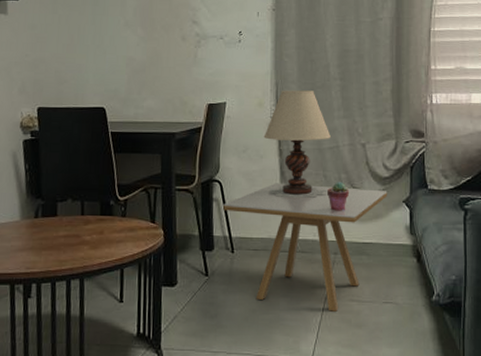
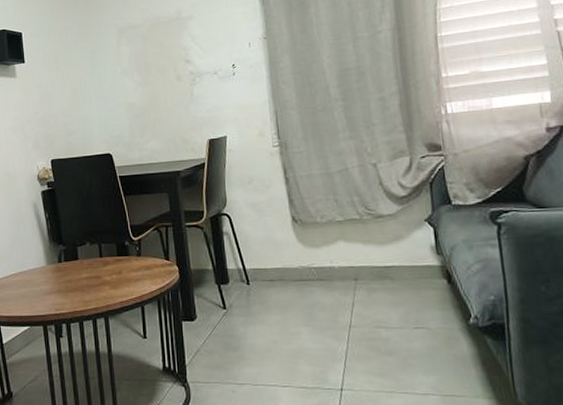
side table: present [223,183,387,312] -> none [234,210,407,339]
table lamp: present [263,90,332,199] -> none [267,115,341,226]
potted succulent: present [327,182,349,211] -> none [340,205,364,236]

